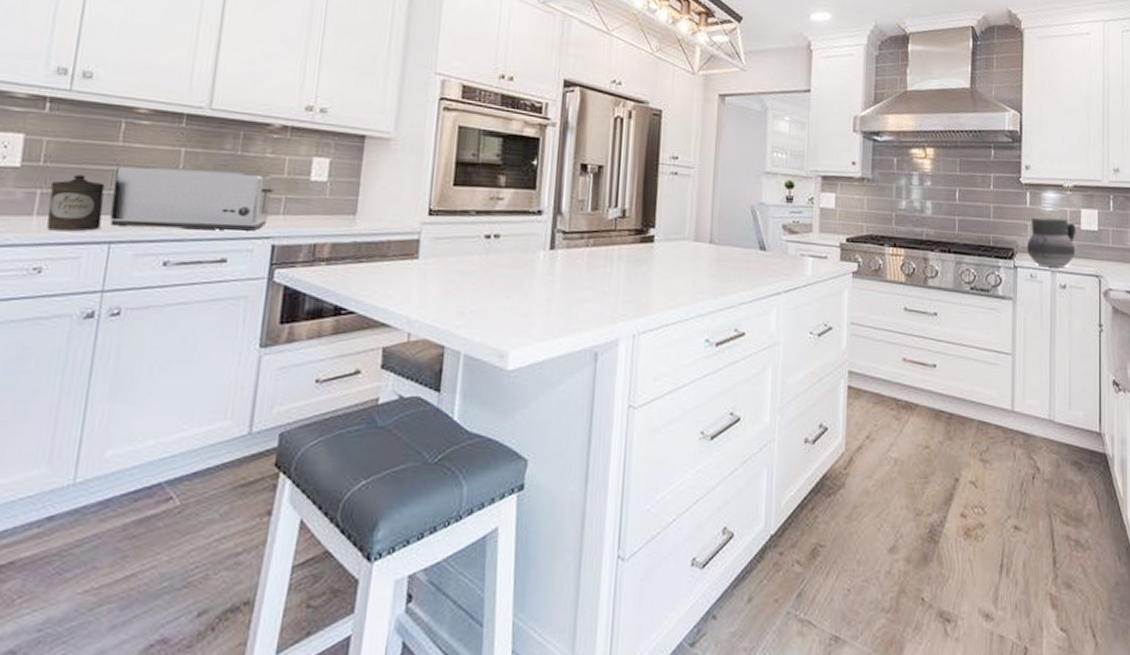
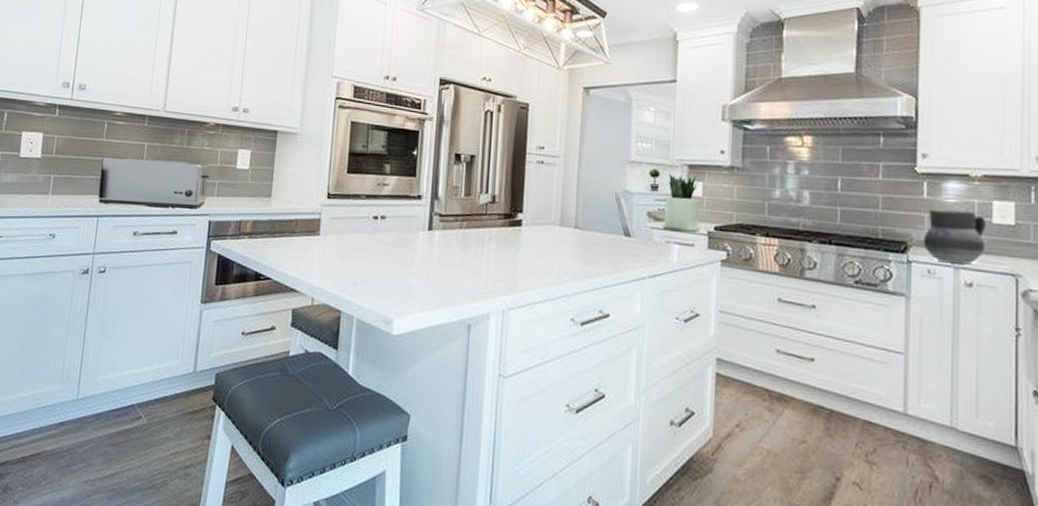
canister: present [47,174,105,232] -> none [58,164,94,208]
planter: none [796,185,835,244] -> present [661,173,702,232]

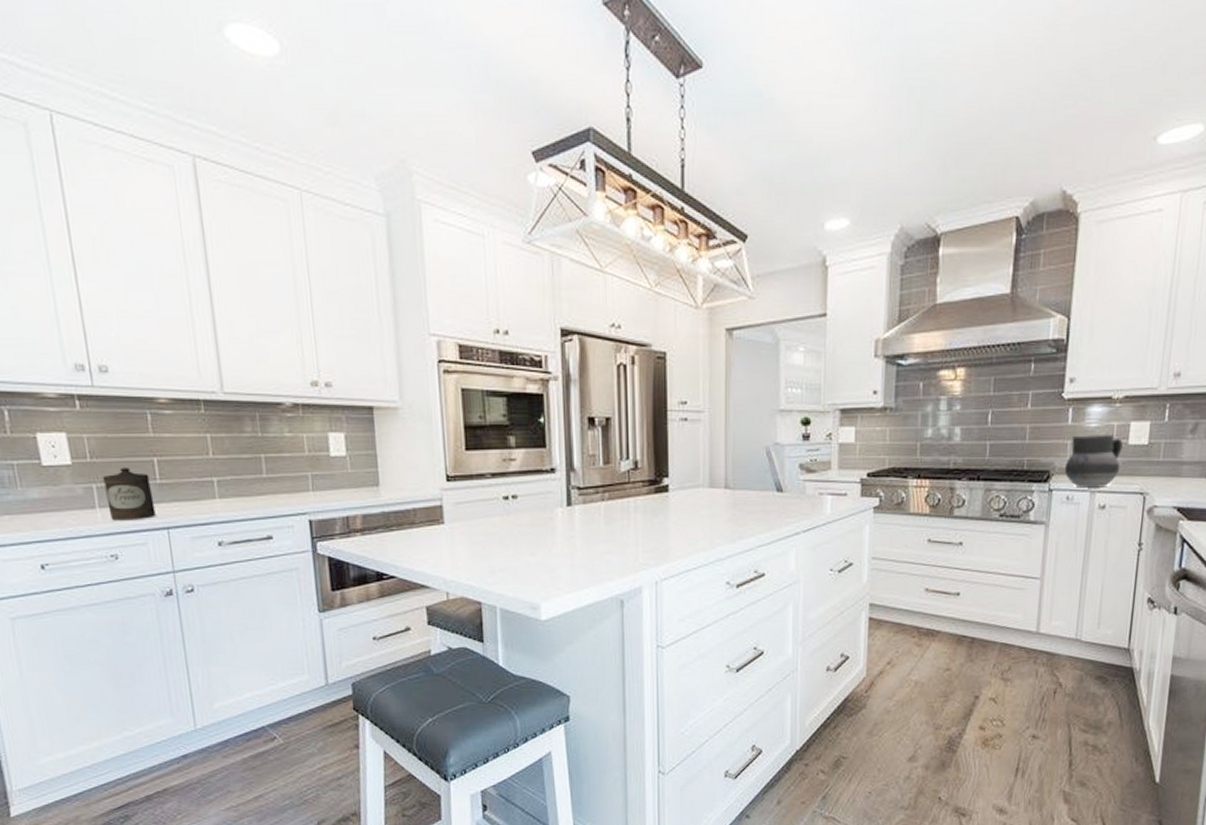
canister: none [58,164,94,208] -> present [102,467,156,521]
toaster: present [97,156,210,209] -> none [153,452,300,514]
planter: present [661,173,702,232] -> none [814,420,855,481]

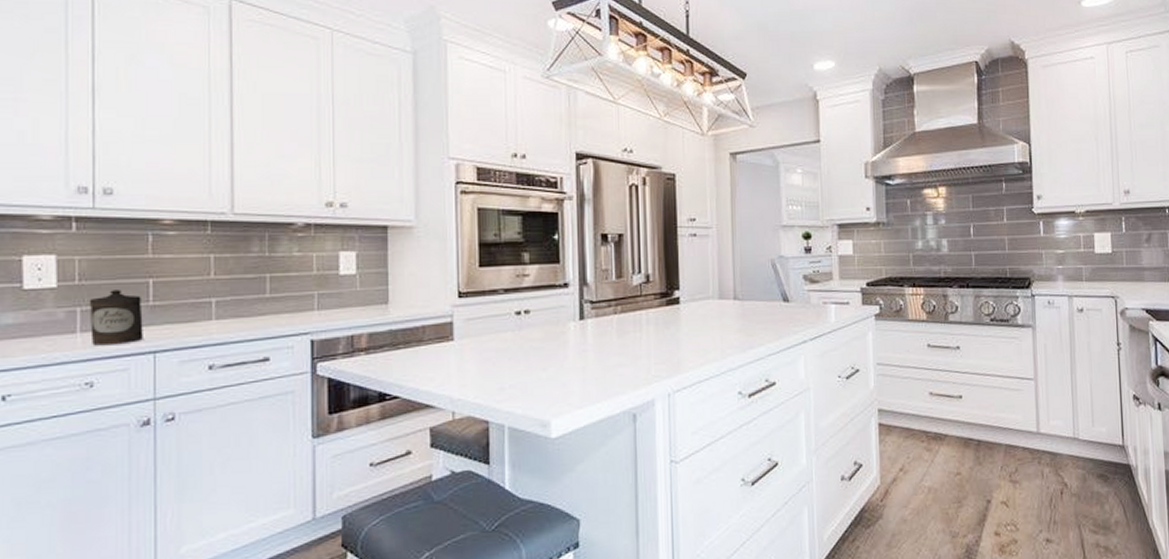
ceramic jug: present [1064,433,1123,488] -> none [1042,243,1091,293]

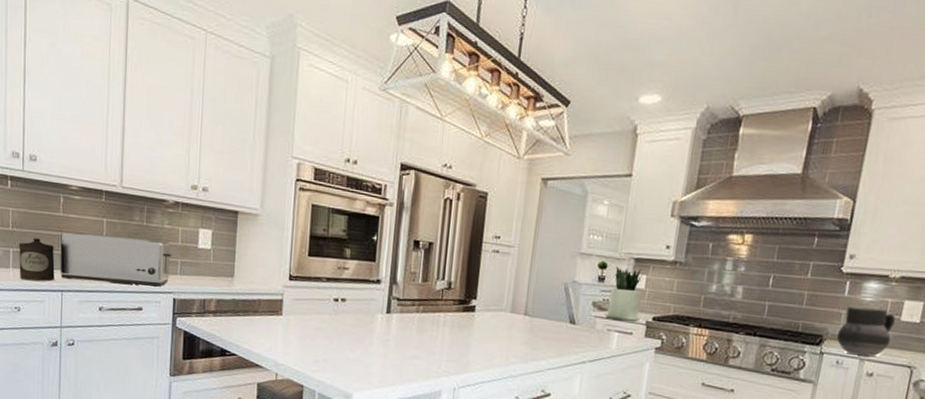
toaster: none [149,272,305,337] -> present [59,231,172,287]
planter: none [817,234,855,291] -> present [604,266,644,322]
ceramic jug: none [1042,243,1091,293] -> present [836,306,896,357]

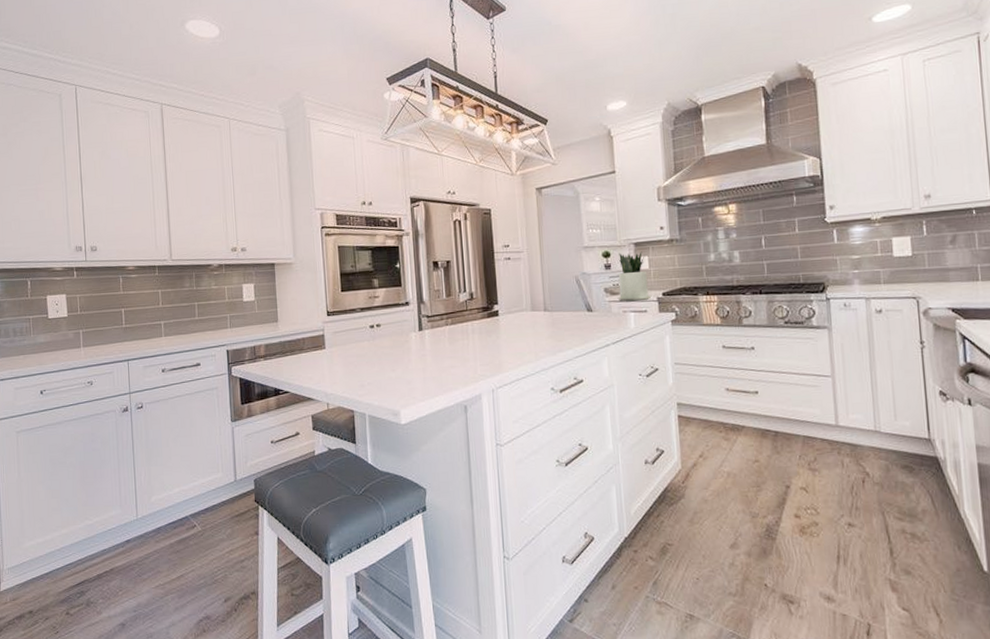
canister: present [18,238,55,282] -> none [87,317,121,356]
toaster: present [59,231,172,287] -> none [122,300,221,349]
ceramic jug: present [836,306,896,357] -> none [837,248,890,296]

